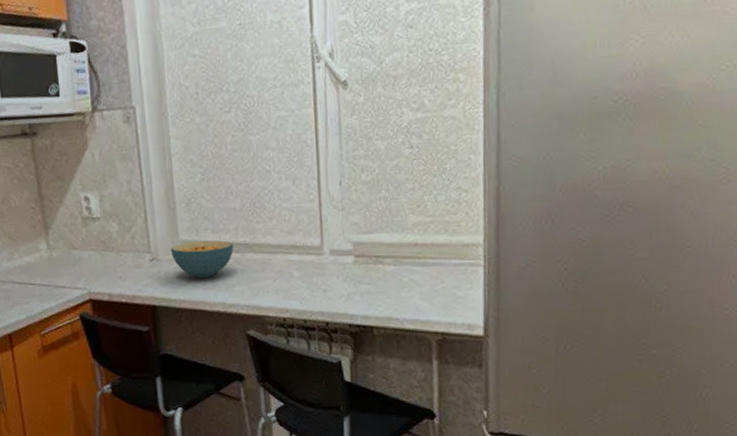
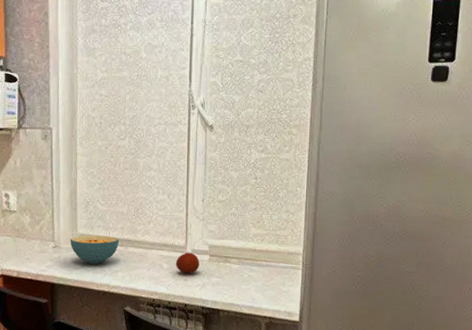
fruit: none [310,254,342,282] -> present [176,252,200,274]

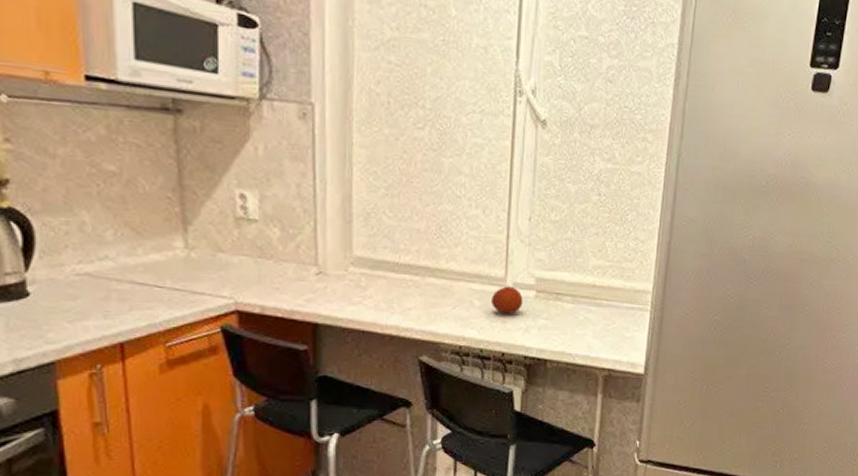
cereal bowl: present [70,235,120,265] -> none [341,259,415,299]

